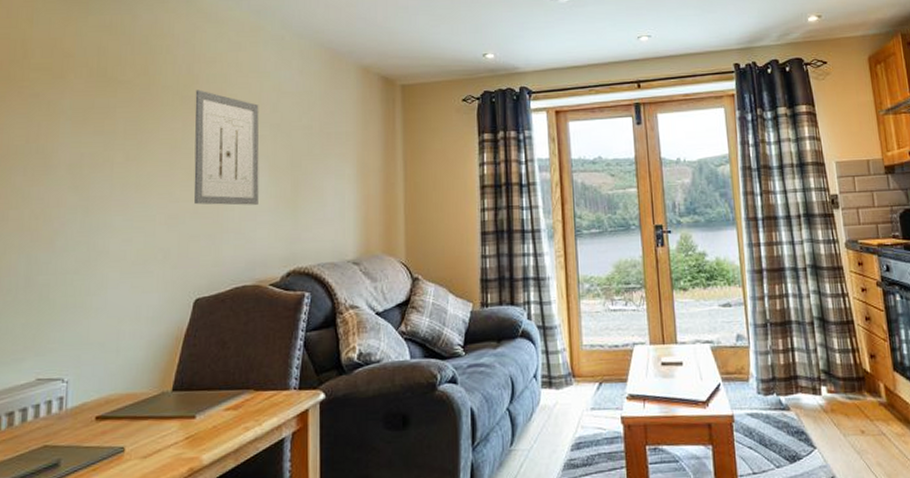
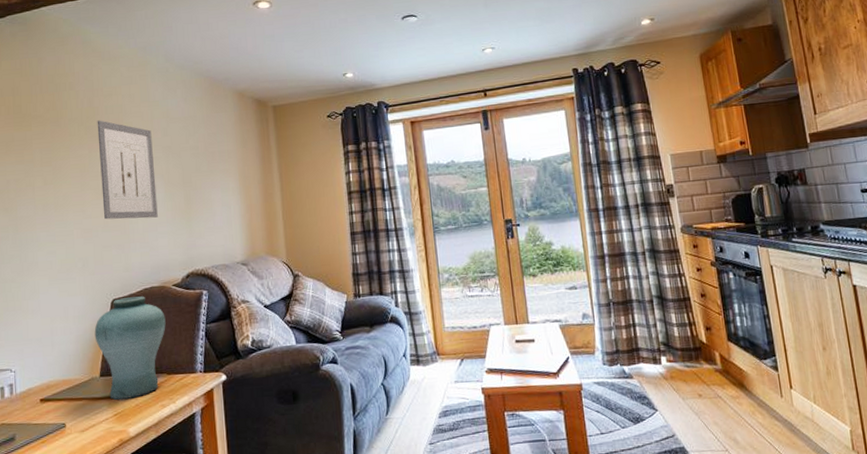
vase: none [170,296,258,421] -> present [94,296,166,401]

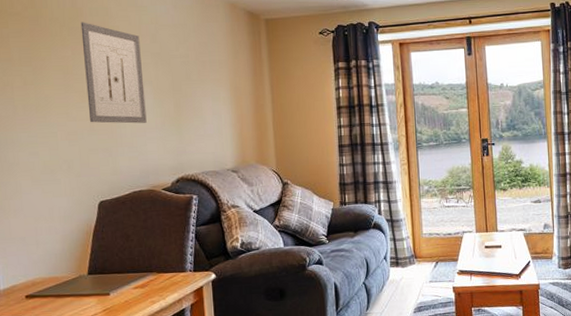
vase: present [94,296,166,401] -> none [81,199,156,297]

